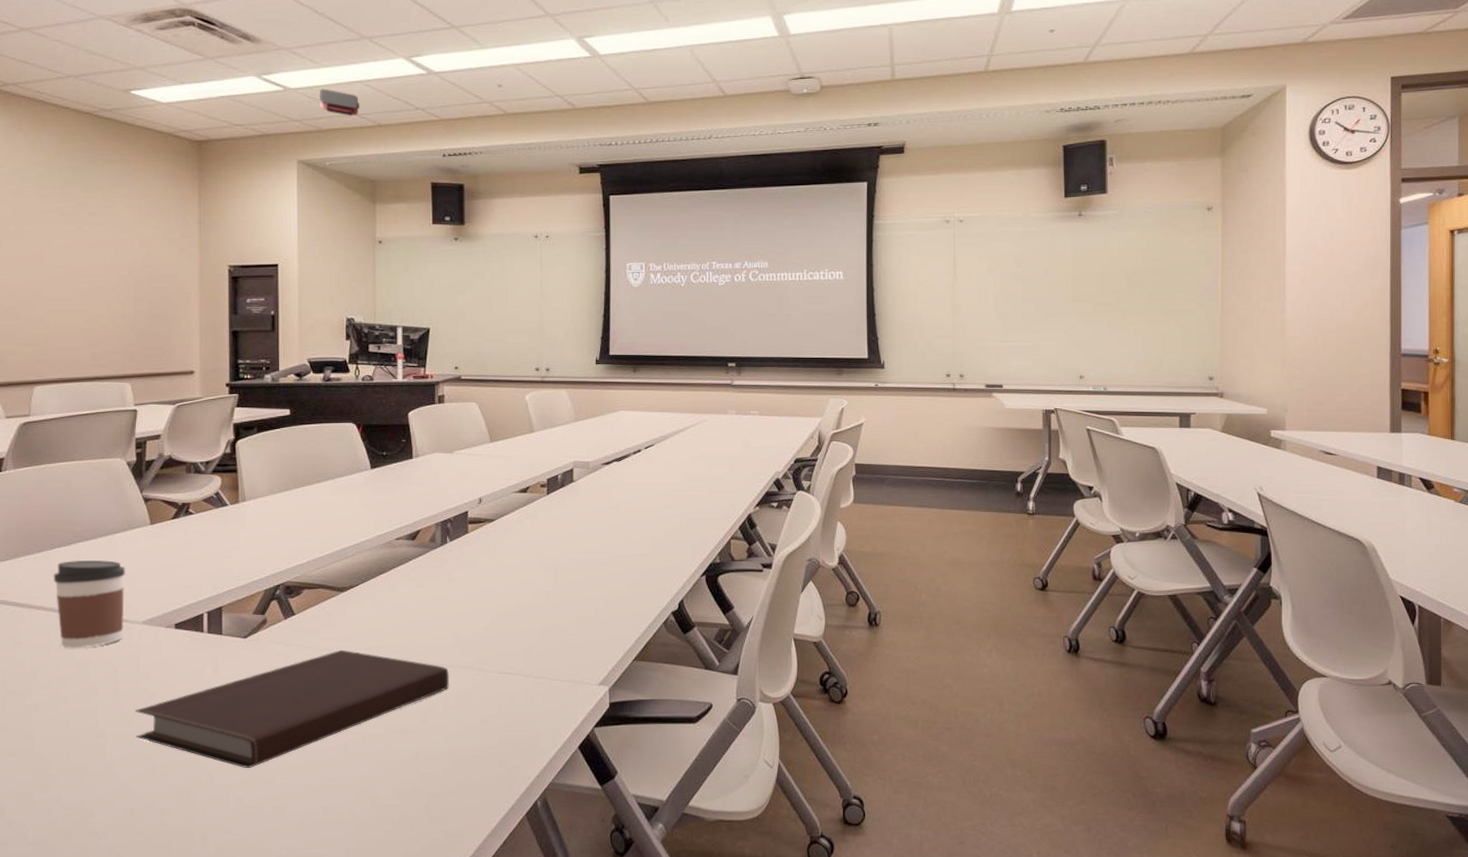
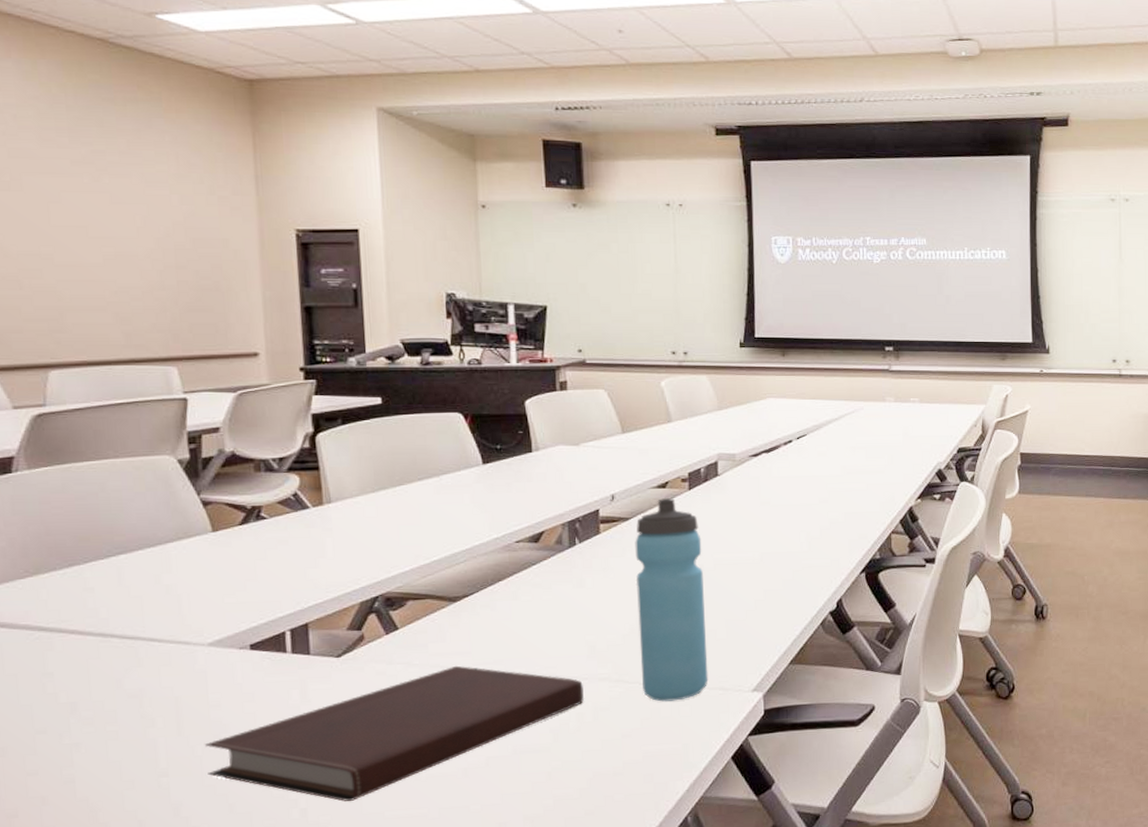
coffee cup: present [53,559,126,649] -> none [89,574,185,678]
projector: present [320,89,360,117] -> none [401,24,453,59]
water bottle: none [498,501,560,691] -> present [635,497,709,702]

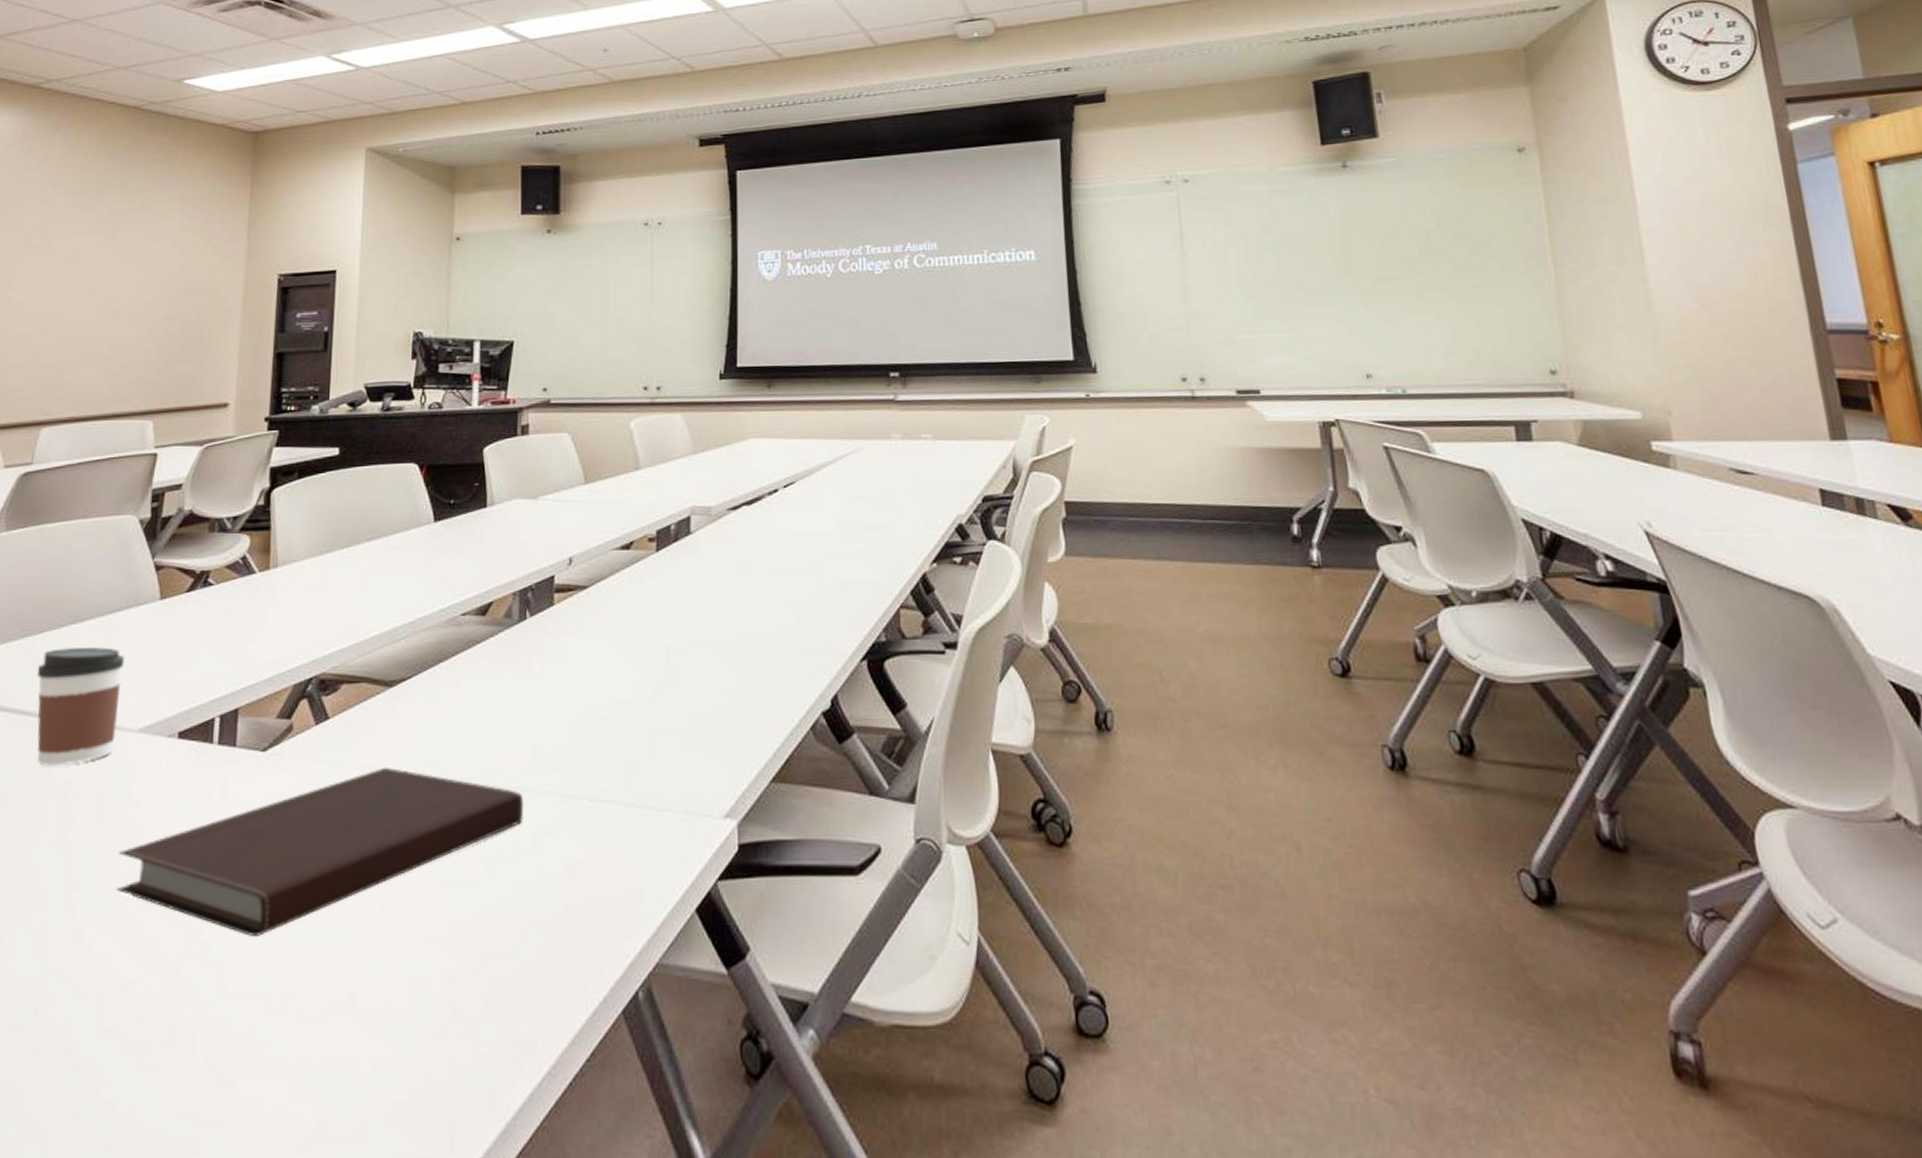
coffee cup: none [89,574,185,678] -> present [36,647,125,766]
water bottle: present [635,497,709,702] -> none [590,560,671,826]

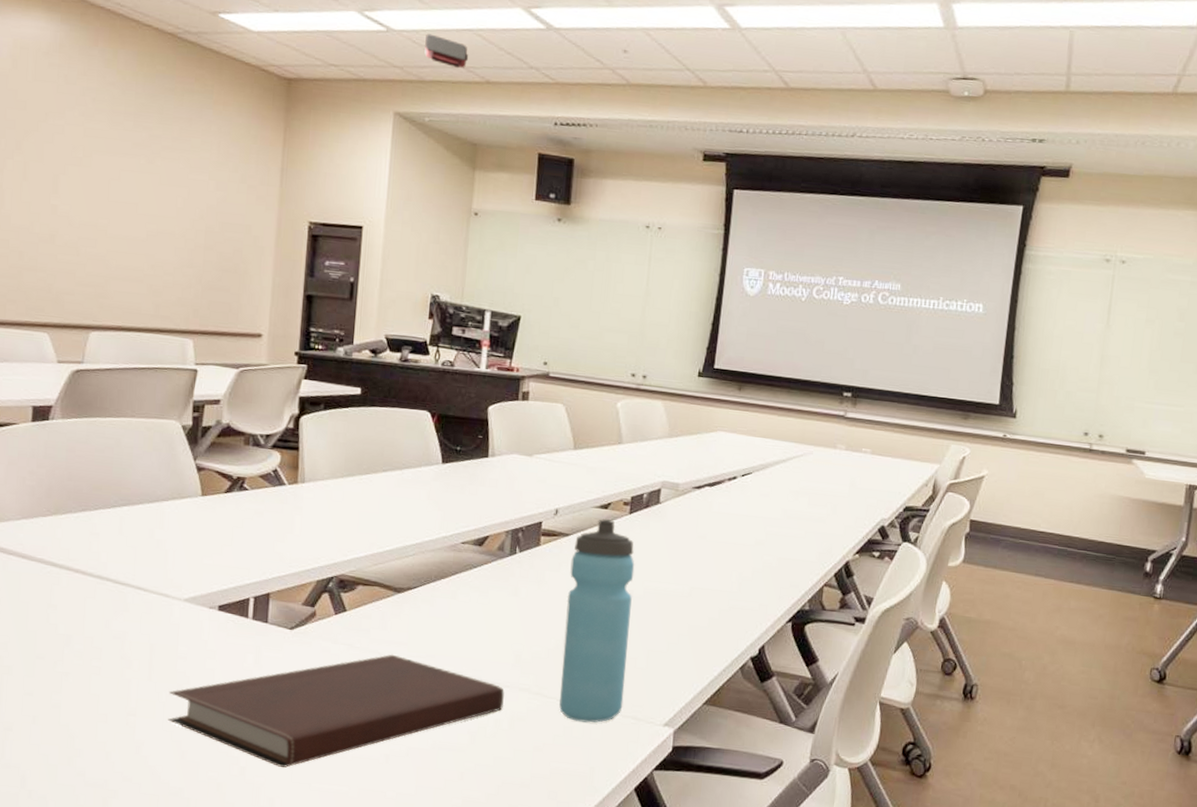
coffee cup: present [36,647,125,766] -> none [94,524,172,620]
projector: none [396,65,442,95] -> present [424,33,469,69]
water bottle: none [590,560,671,826] -> present [559,518,635,723]

